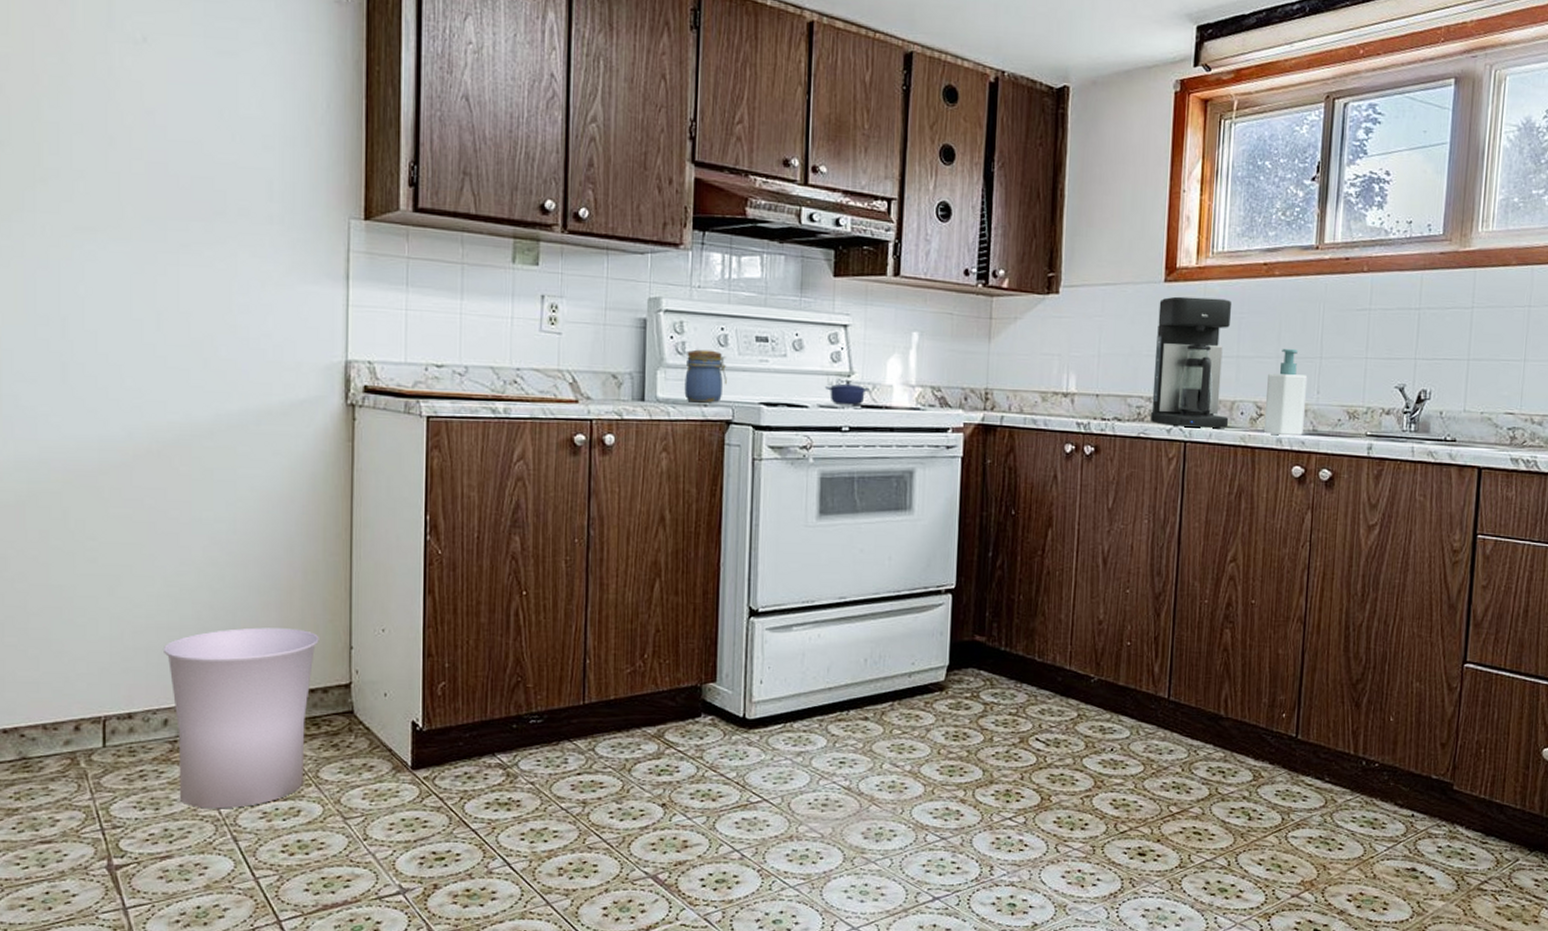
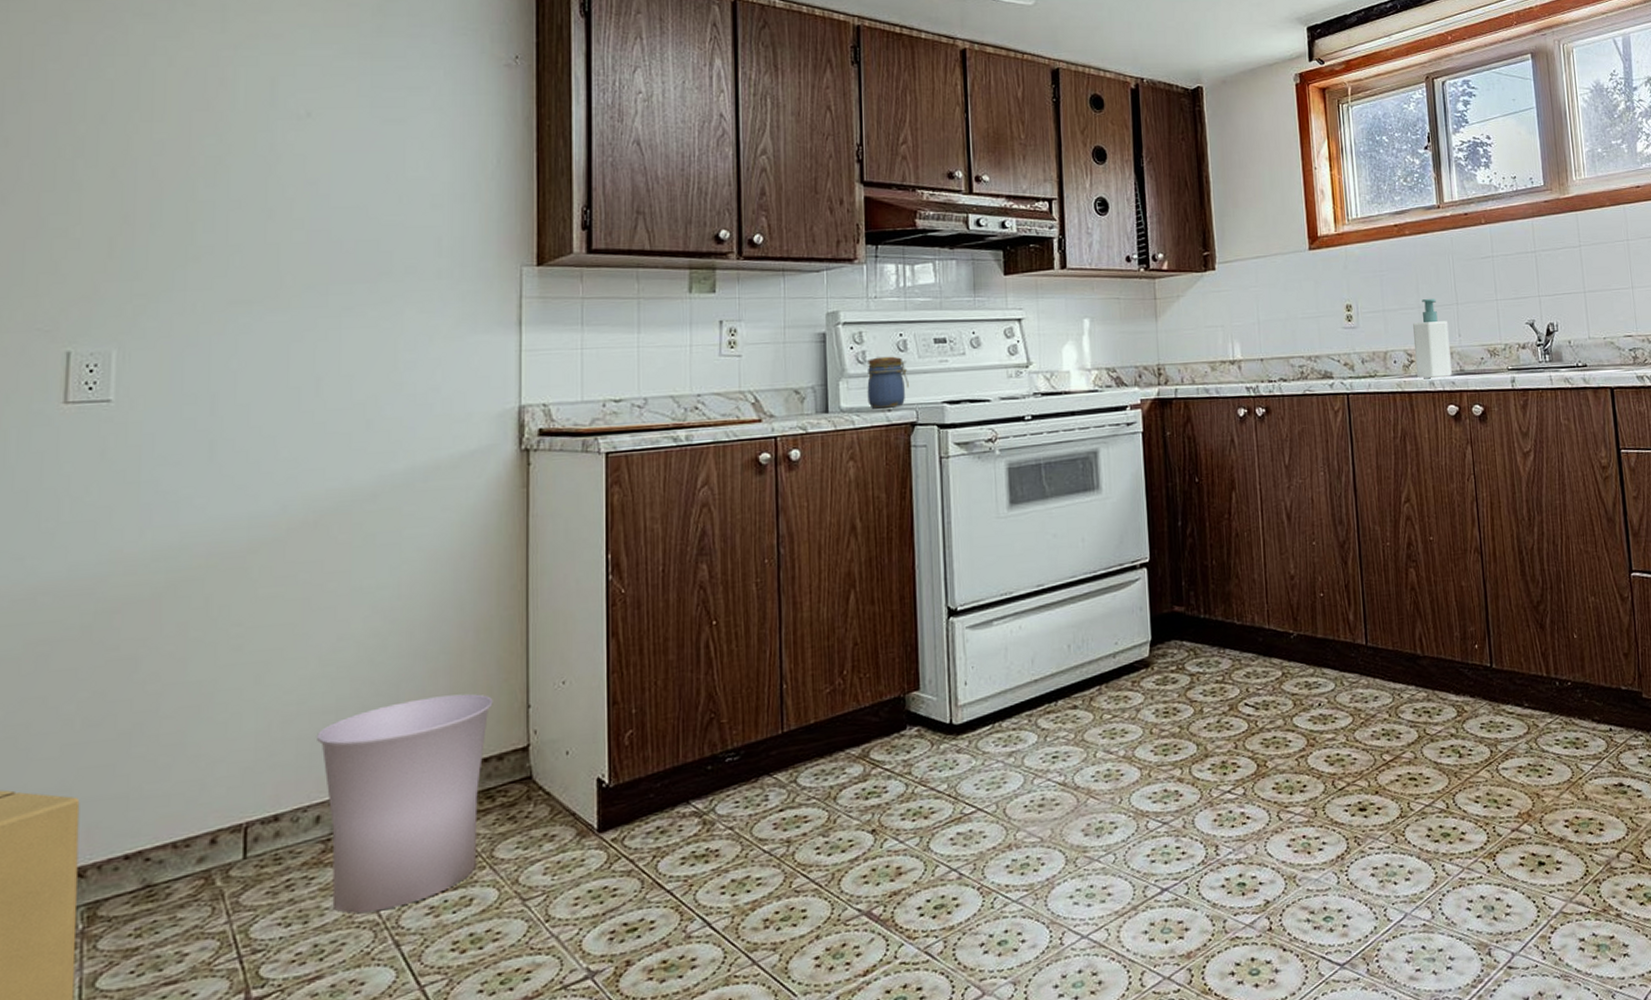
cooking pot: present [824,379,870,407] -> none [1004,370,1048,396]
coffee maker: present [1149,296,1232,429] -> none [1307,260,1385,382]

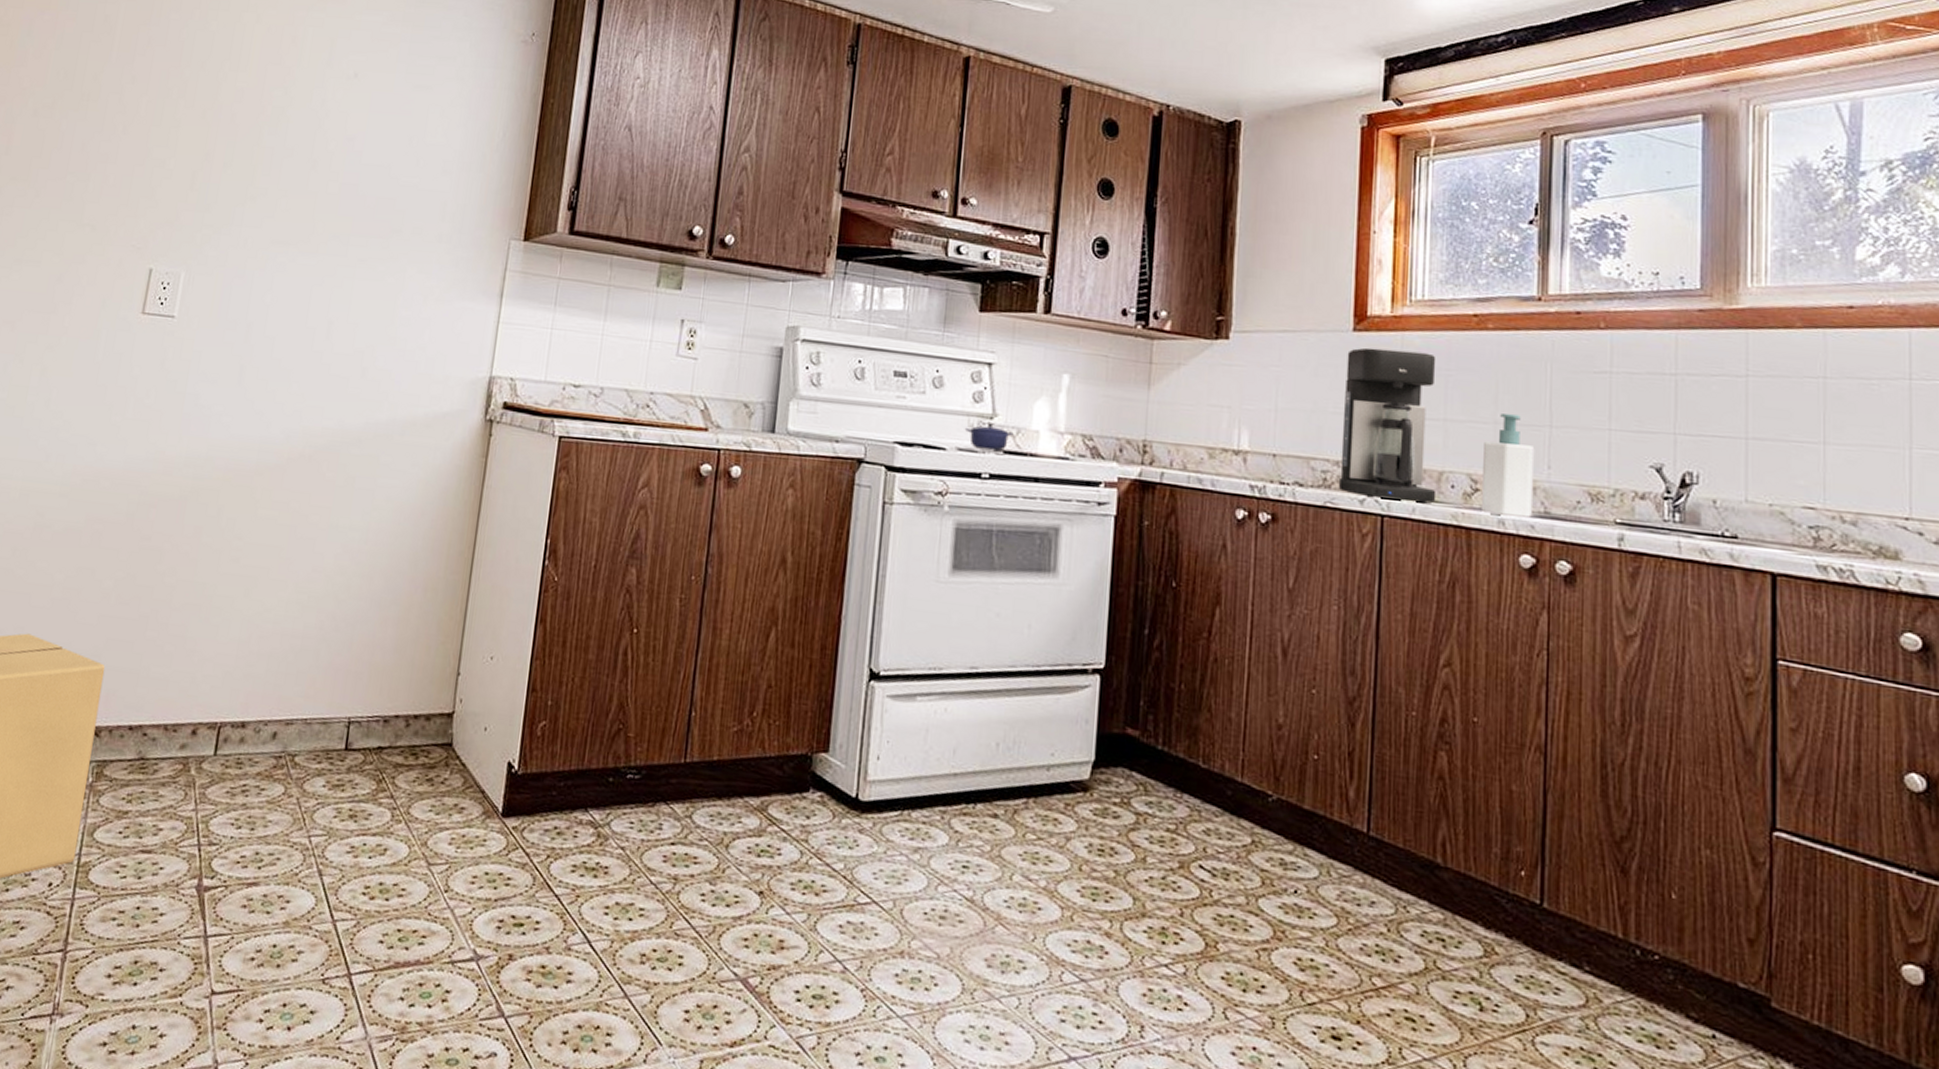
waste bin: present [317,693,493,914] -> none [275,642,430,838]
jar: present [867,356,909,409] -> none [816,381,862,439]
cooking pot: none [1004,370,1048,396] -> present [964,421,1014,452]
coffee maker: none [1307,260,1385,382] -> present [1338,347,1437,504]

